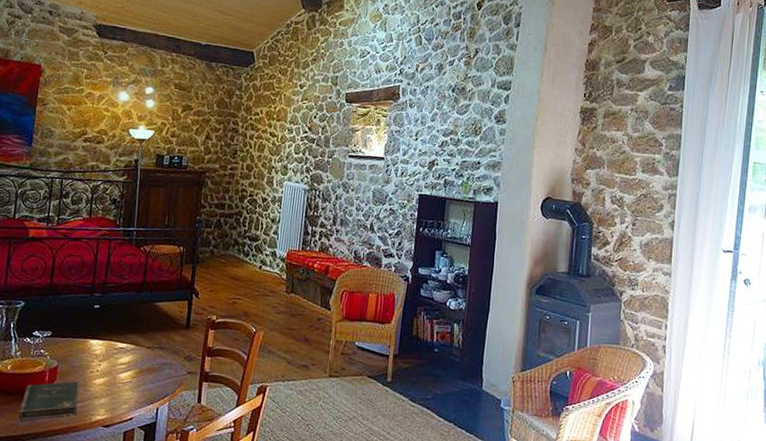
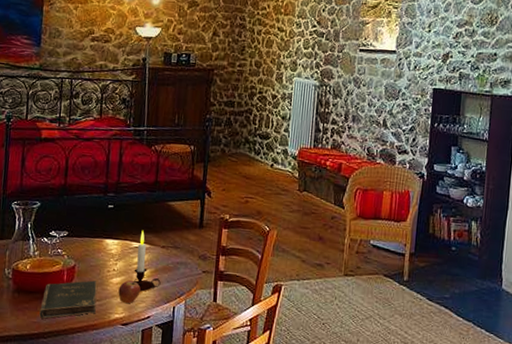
fruit: none [101,380,124,405] -> present [118,279,141,304]
candle: none [117,330,145,393] -> present [134,230,161,292]

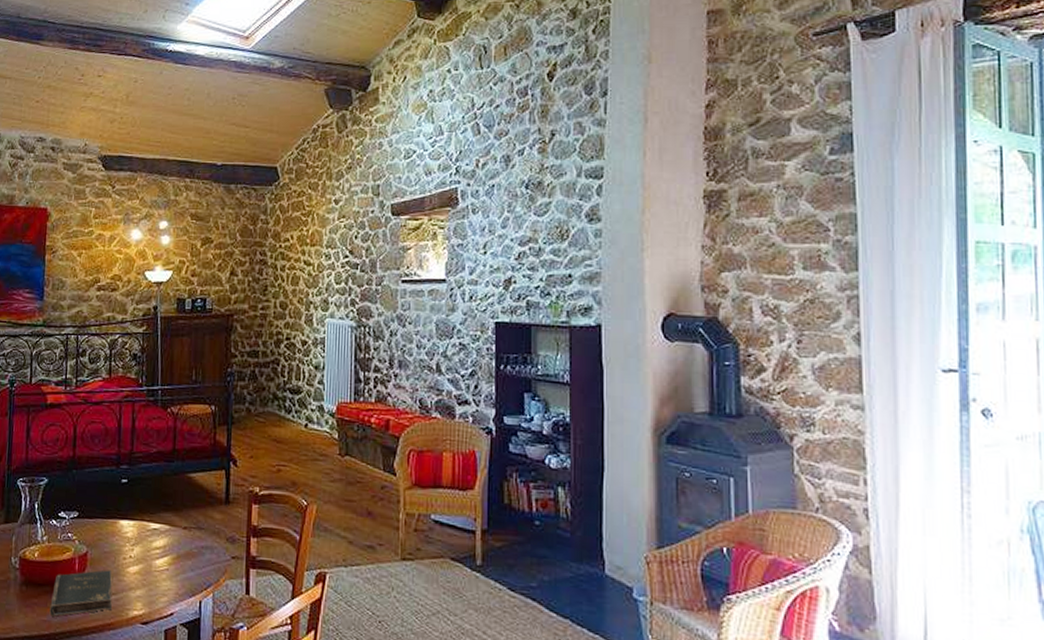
fruit: present [118,279,141,304] -> none [136,567,161,598]
candle: present [134,230,161,292] -> none [153,508,184,583]

